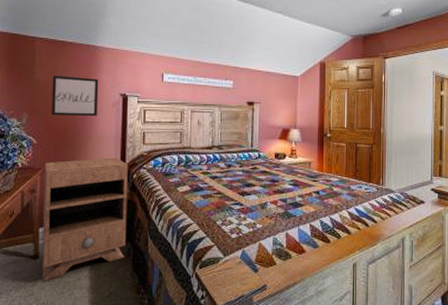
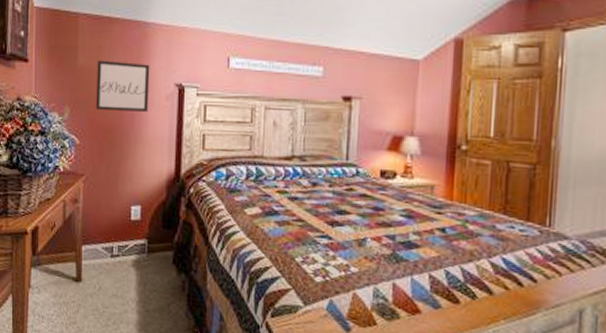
nightstand: present [41,157,128,281] -> none [84,165,184,309]

